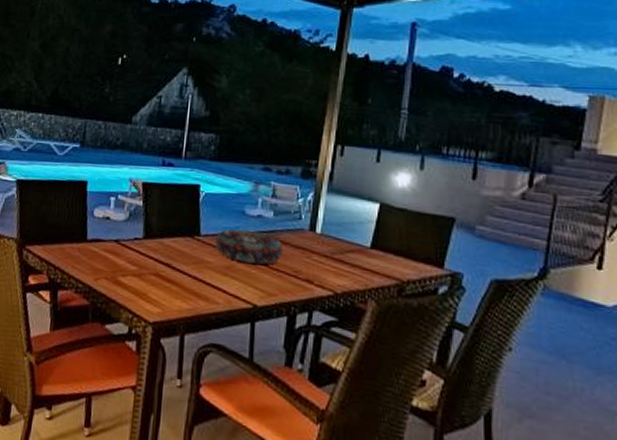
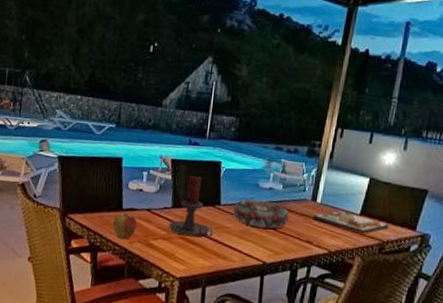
apple: none [75,244,104,276] -> present [112,213,138,240]
candle holder: none [139,200,192,274] -> present [168,175,213,238]
dinner plate: none [312,243,408,272] -> present [313,211,389,234]

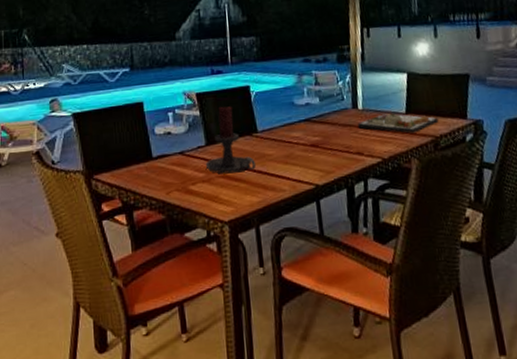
apple: present [112,213,138,240] -> none [144,161,172,192]
decorative bowl: present [232,199,290,229] -> none [271,118,334,149]

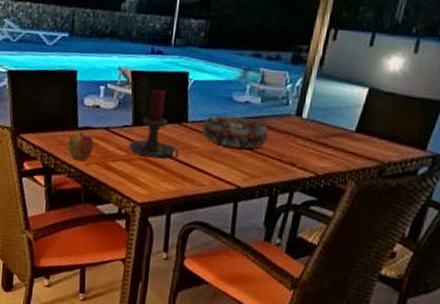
apple: none [144,161,172,192] -> present [67,132,95,161]
decorative bowl: none [271,118,334,149] -> present [201,115,269,149]
dinner plate: present [357,113,439,134] -> none [297,128,392,155]

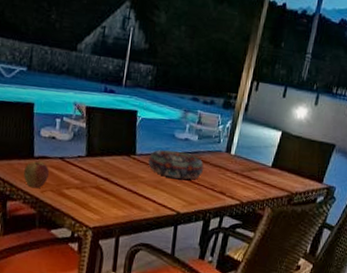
candle holder: present [128,88,179,159] -> none [81,123,128,187]

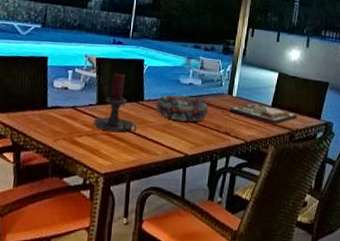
apple: present [23,161,50,189] -> none [37,111,62,138]
candle holder: none [81,123,128,187] -> present [93,72,137,133]
dinner plate: none [226,163,298,186] -> present [230,103,297,124]

